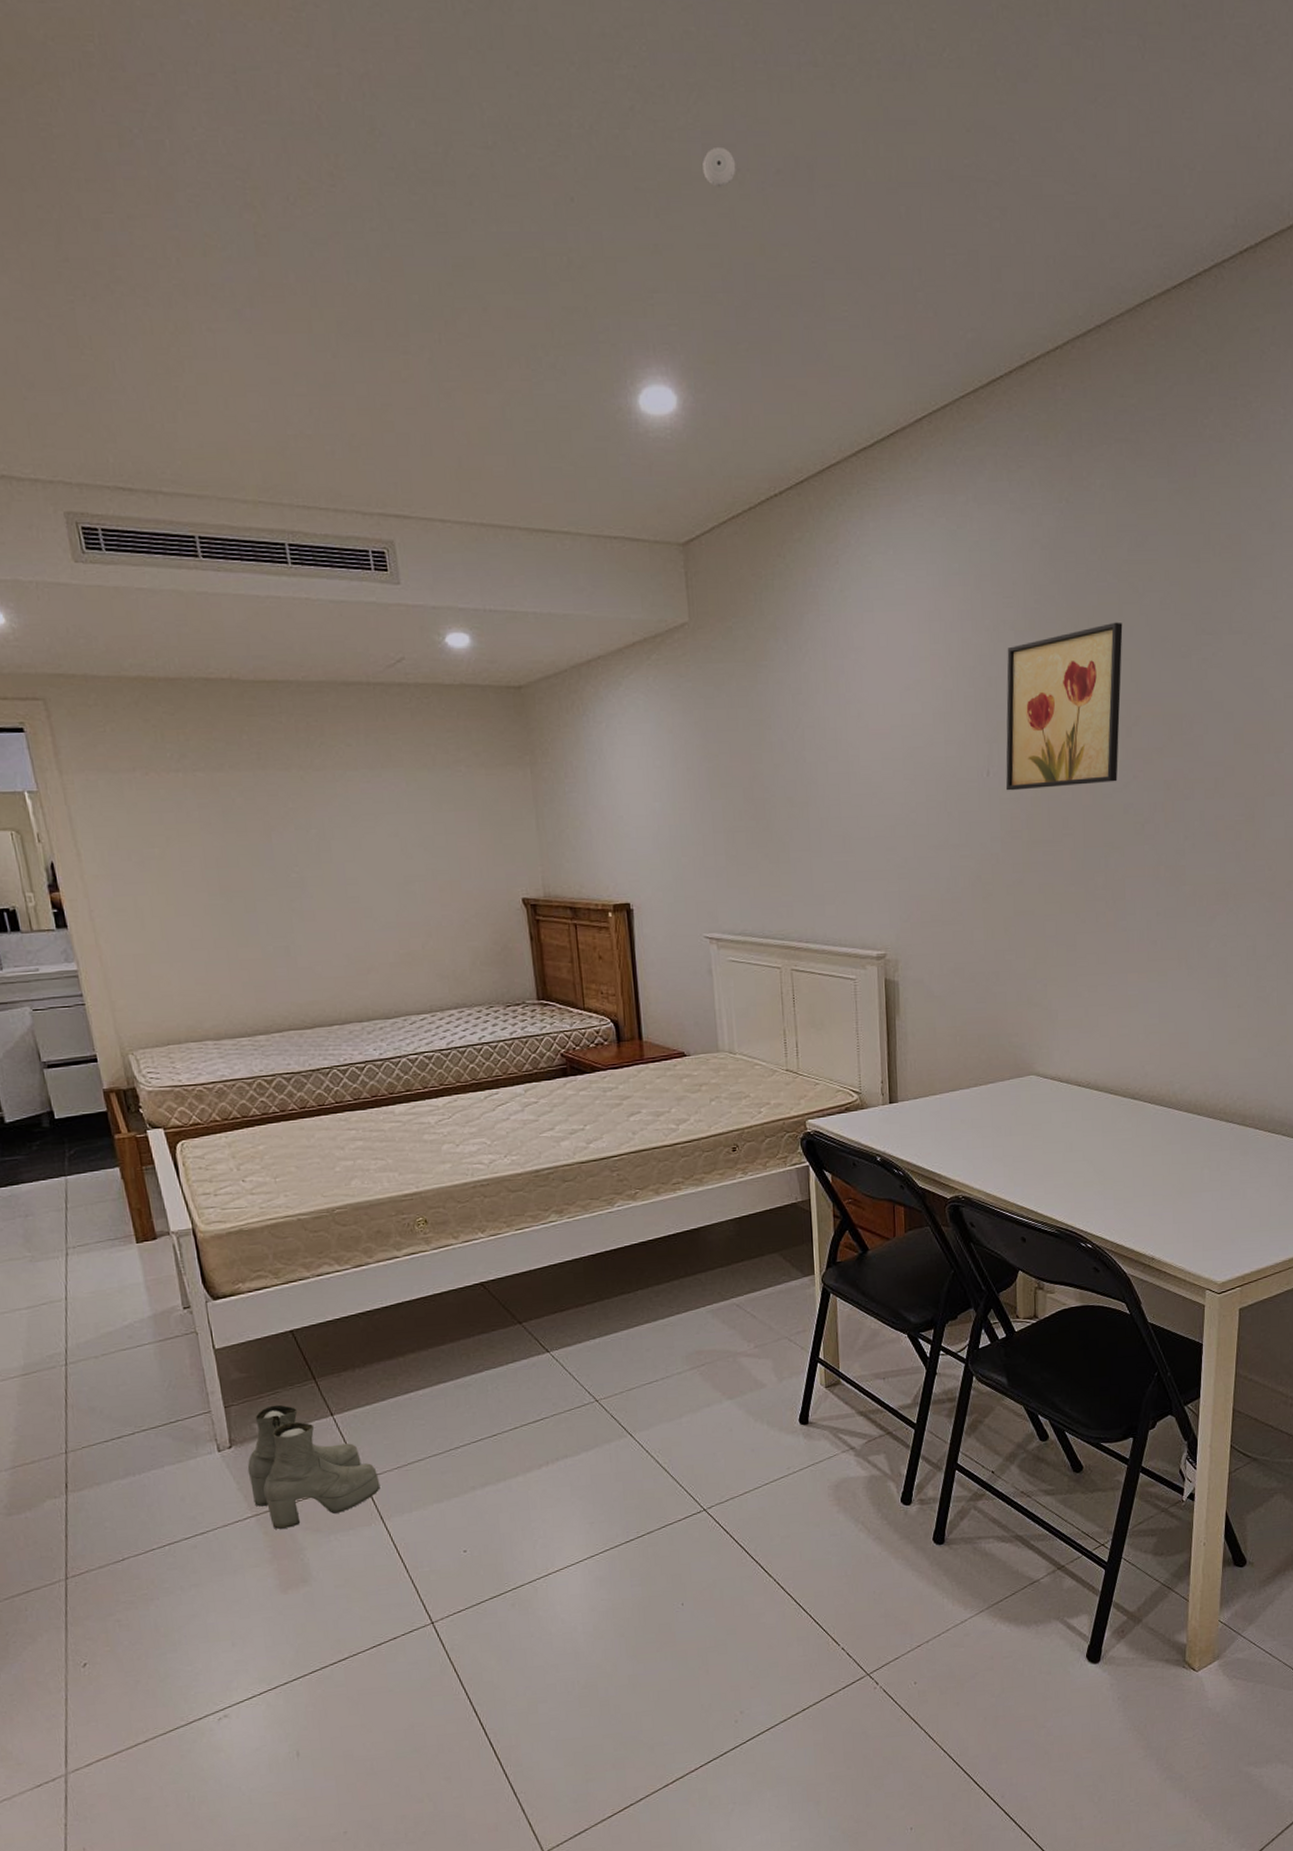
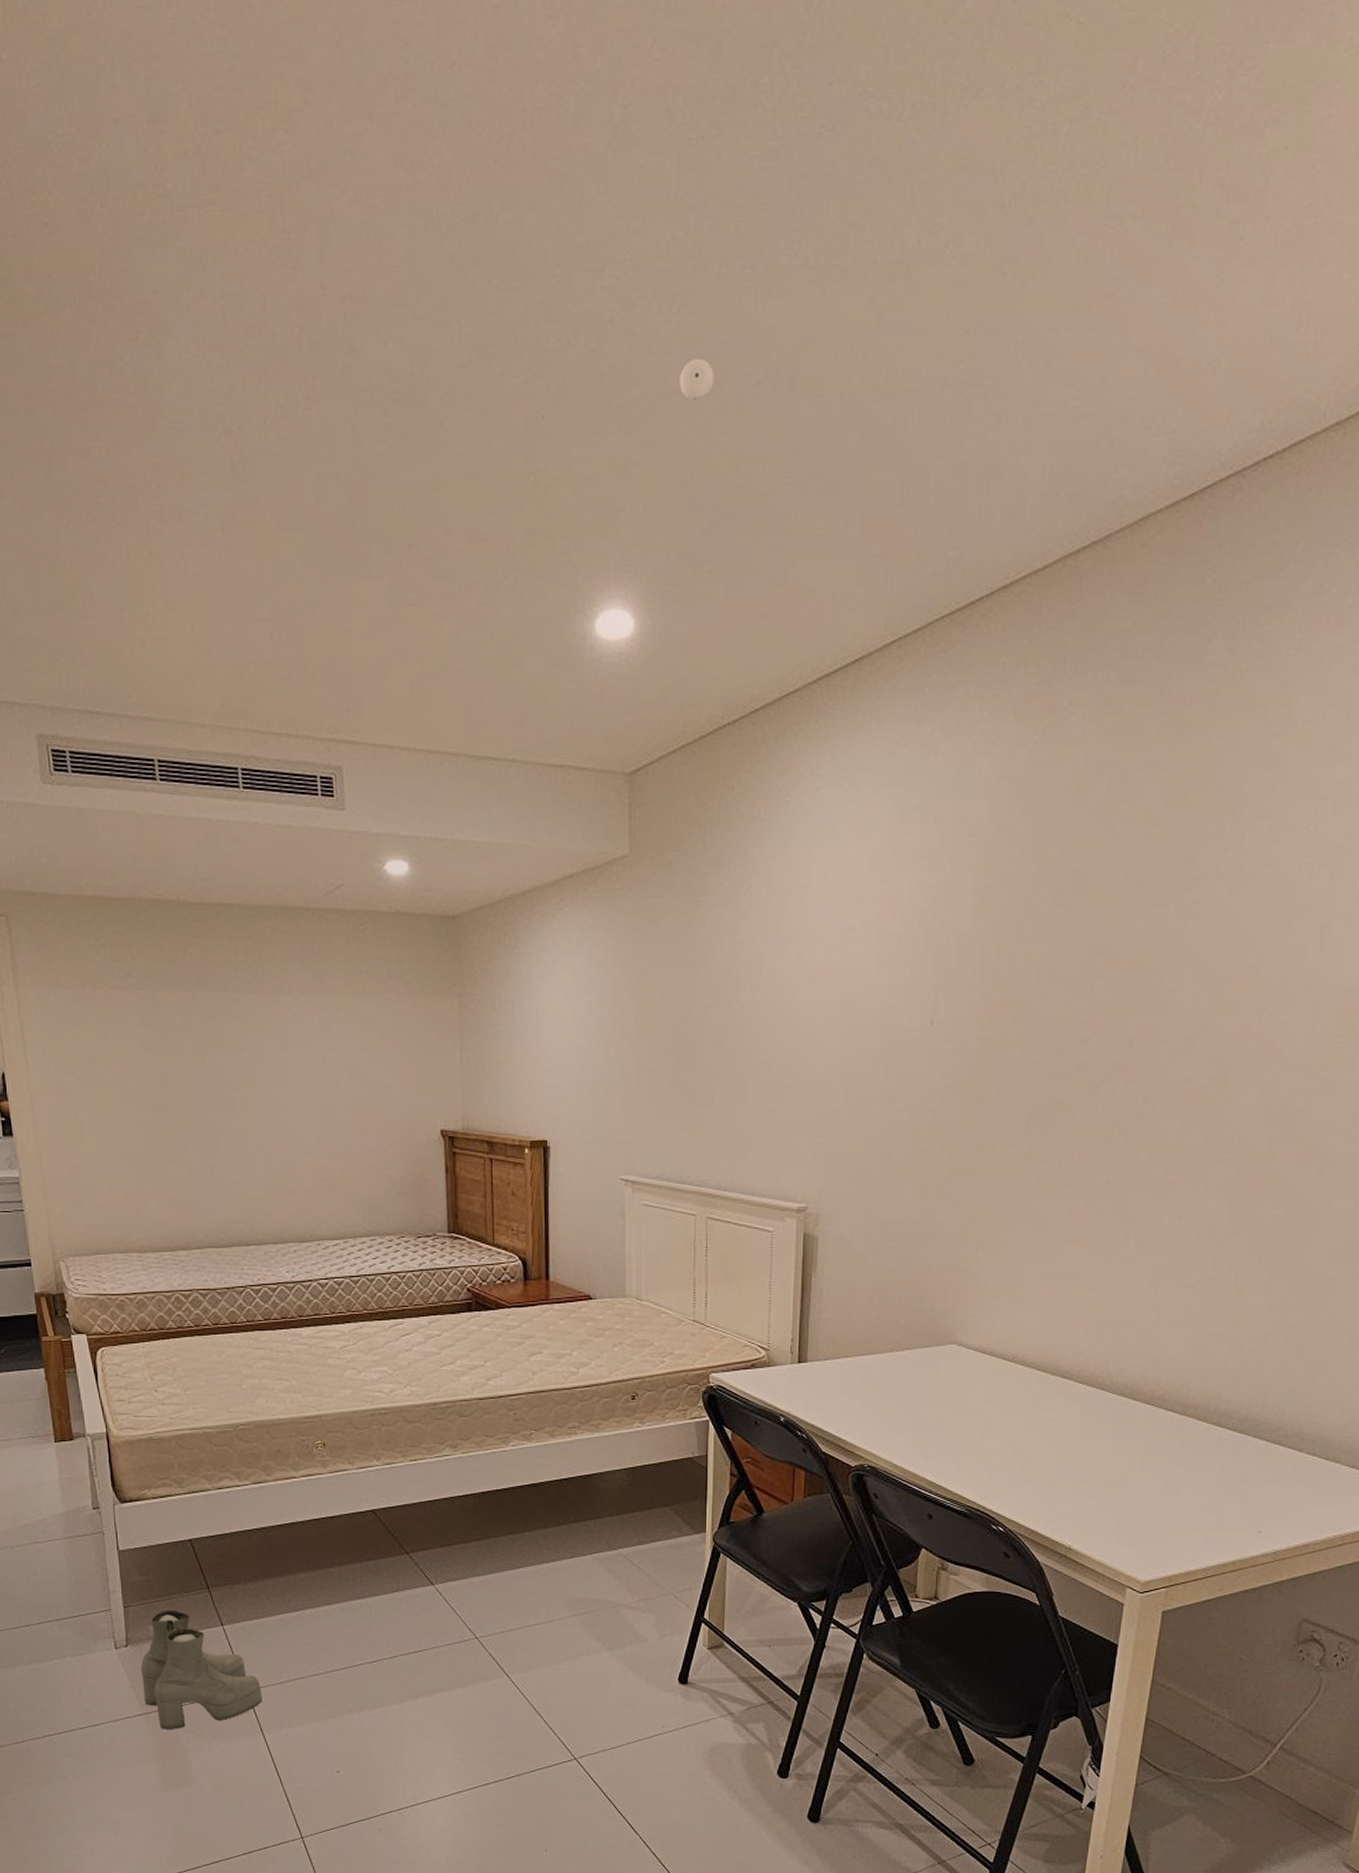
wall art: present [1006,622,1123,791] -> none [951,864,1094,1042]

